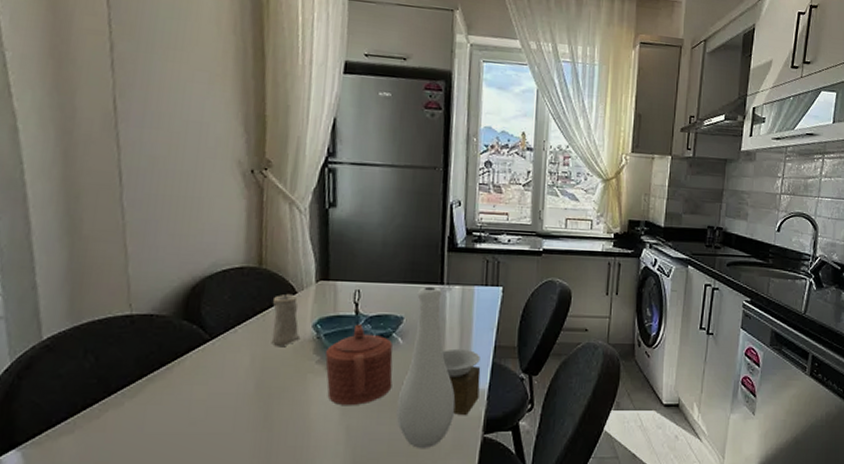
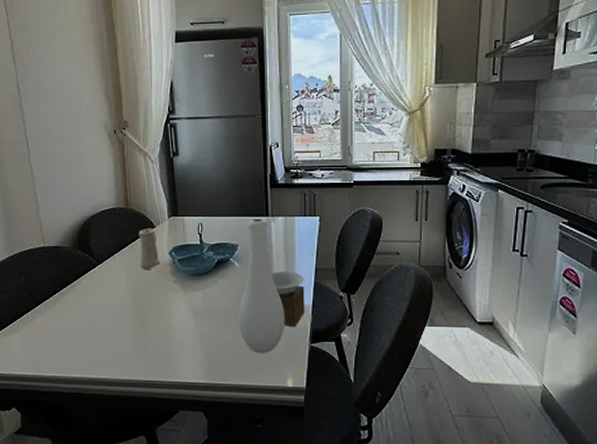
teapot: present [325,324,393,405] -> none [180,251,233,316]

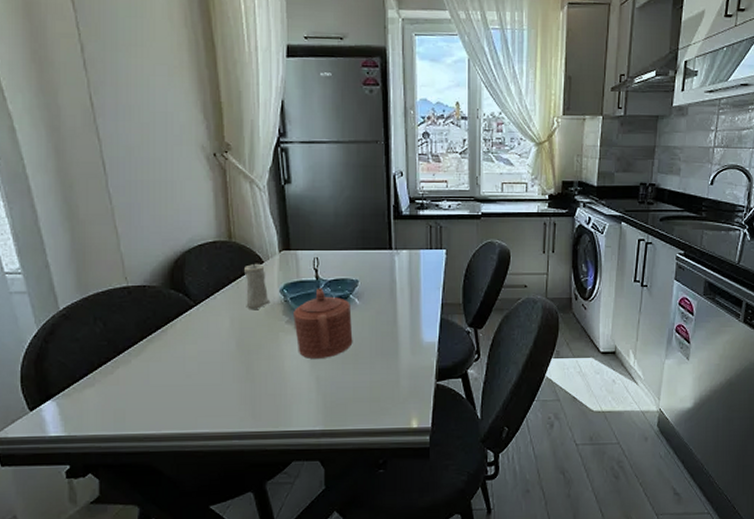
teapot: none [180,251,233,316] -> present [294,288,353,358]
vase: present [238,218,305,353] -> none [358,252,431,394]

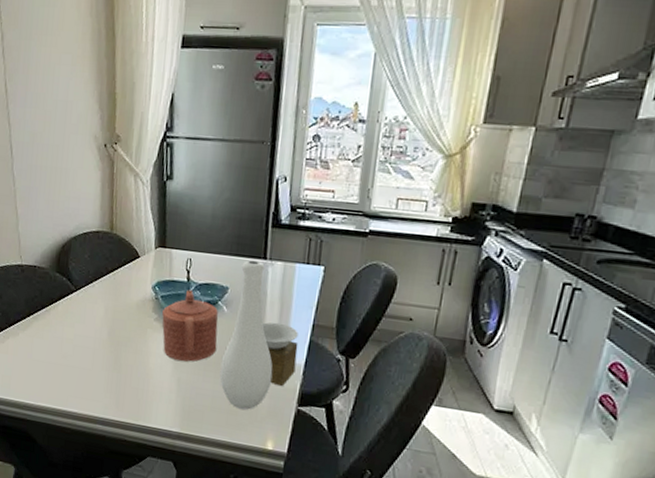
candle: present [245,261,271,309] -> none [120,255,143,303]
vase: none [358,252,431,394] -> present [219,260,299,410]

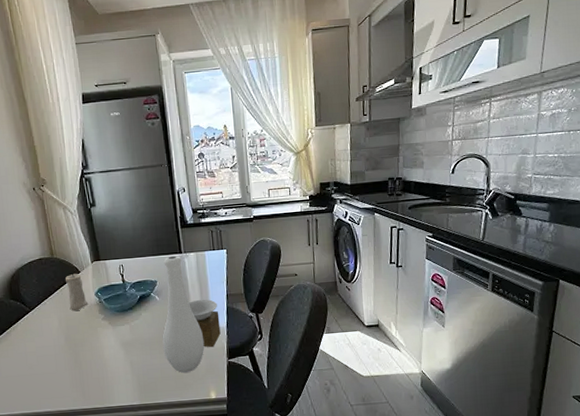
candle: none [120,255,143,303] -> present [66,272,89,311]
teapot: present [162,289,218,362] -> none [107,289,157,347]

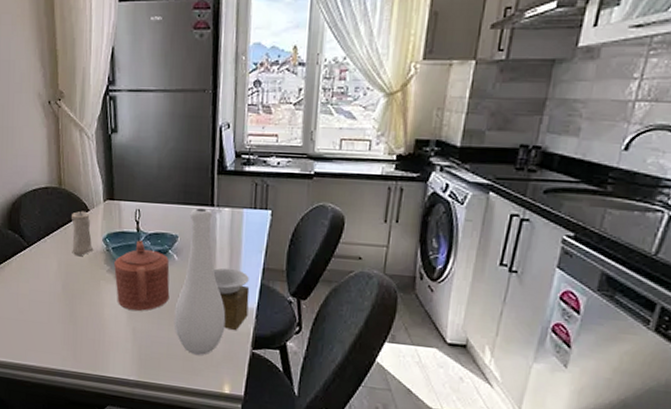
teapot: none [107,289,157,347] -> present [114,240,170,311]

